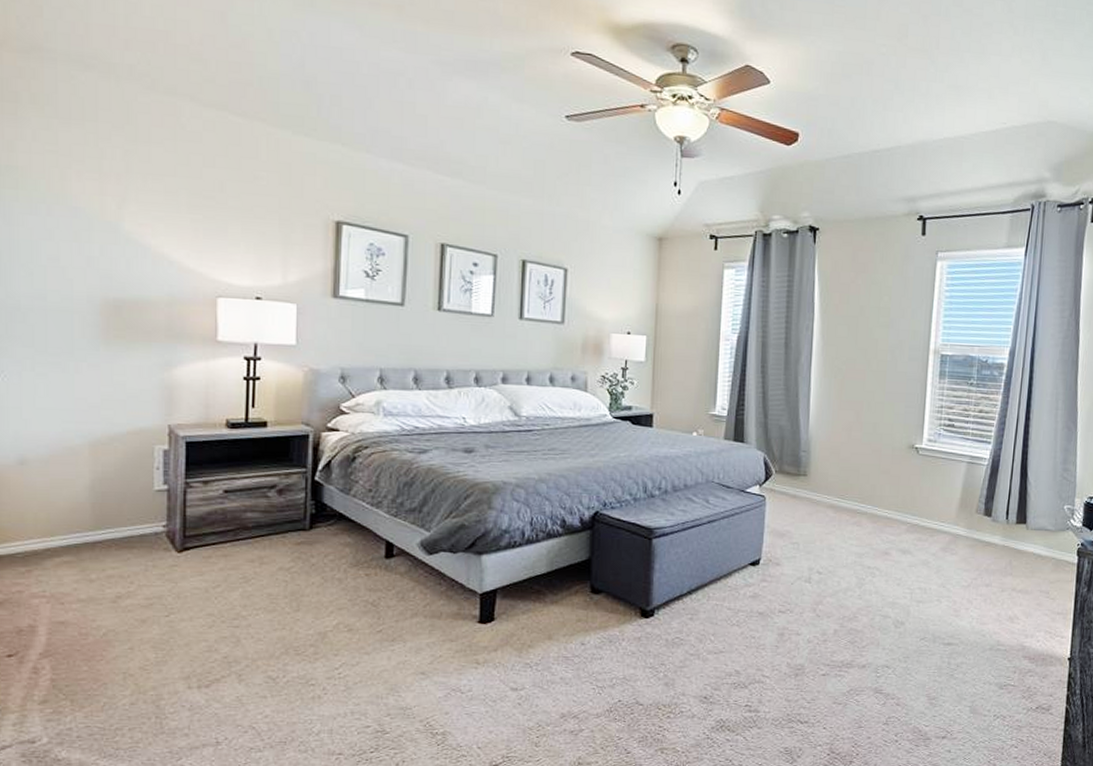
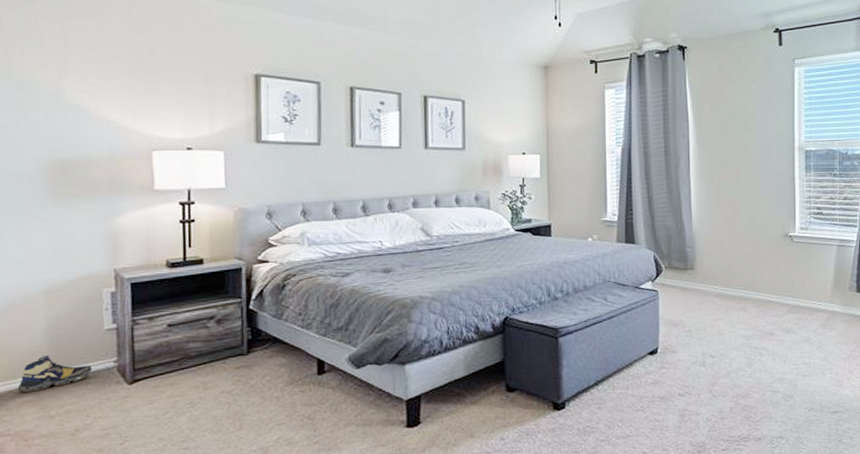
shoe: none [55,514,138,552] -> present [17,356,92,393]

